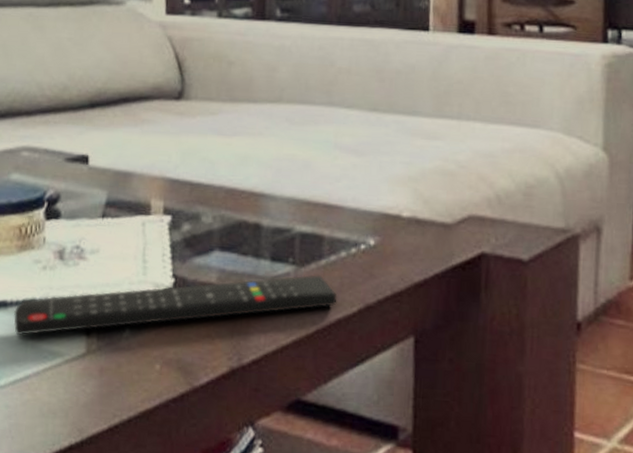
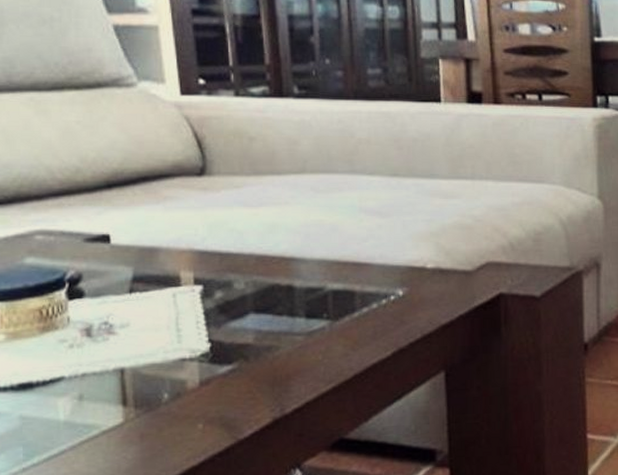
remote control: present [14,275,337,336] -> none [42,326,372,414]

